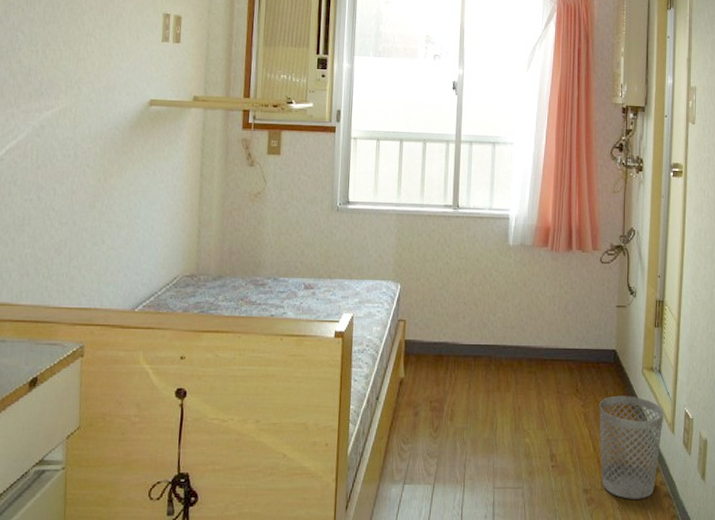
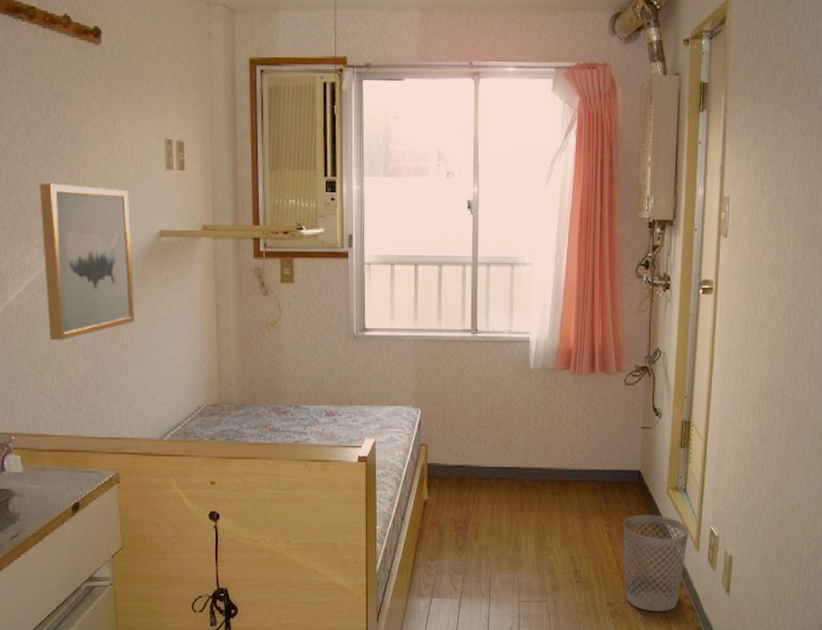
wall art: none [26,50,122,206] -> present [39,183,135,341]

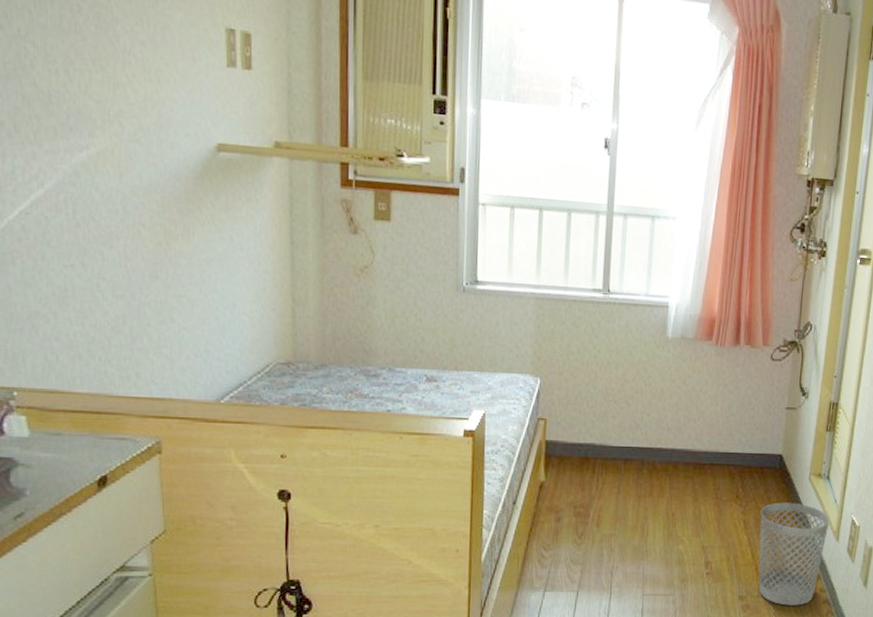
wall art: present [39,183,135,341] -> none [51,69,183,274]

